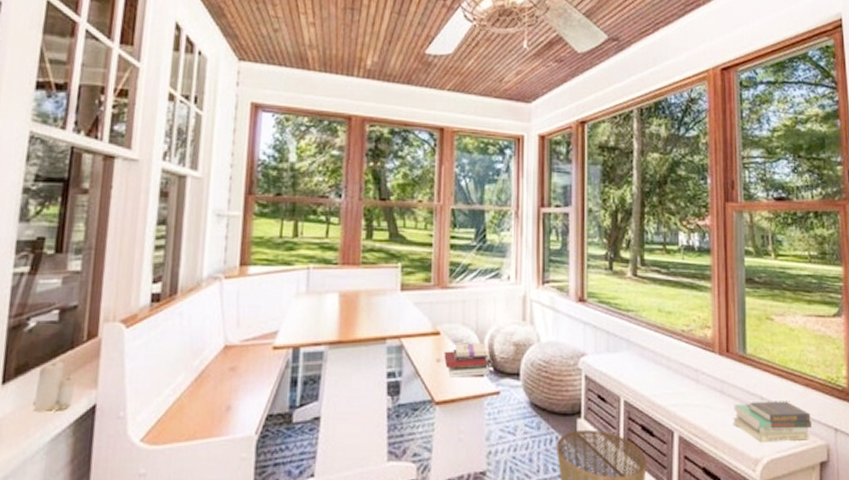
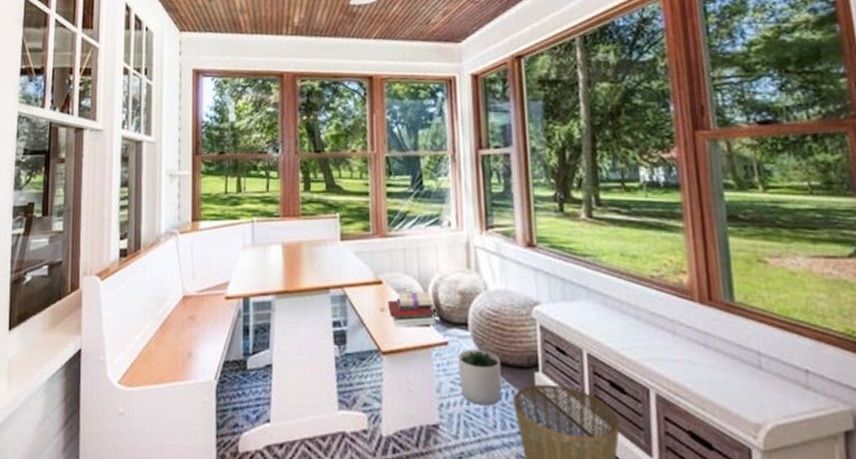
candle: present [33,359,76,413] -> none [33,309,64,356]
planter: none [508,398,548,452] -> present [458,349,502,406]
books: present [733,401,813,443] -> none [722,357,830,406]

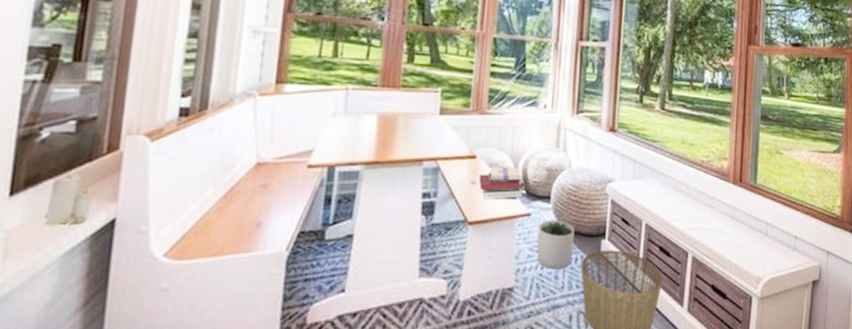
candle: none [33,309,64,356] -> present [45,172,94,226]

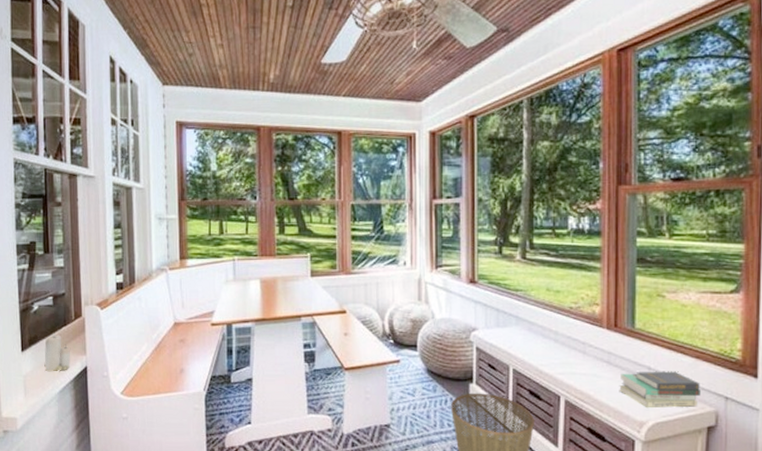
books: present [479,166,522,199] -> none [350,319,390,348]
planter: present [536,220,575,270] -> none [407,366,443,410]
books: none [740,226,809,264] -> present [619,371,702,409]

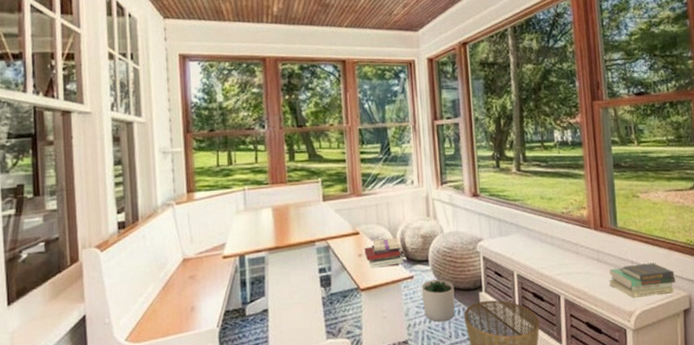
candle: present [44,333,71,372] -> none [35,282,67,326]
books: none [350,319,390,348] -> present [364,237,403,268]
planter: none [407,366,443,410] -> present [421,279,455,322]

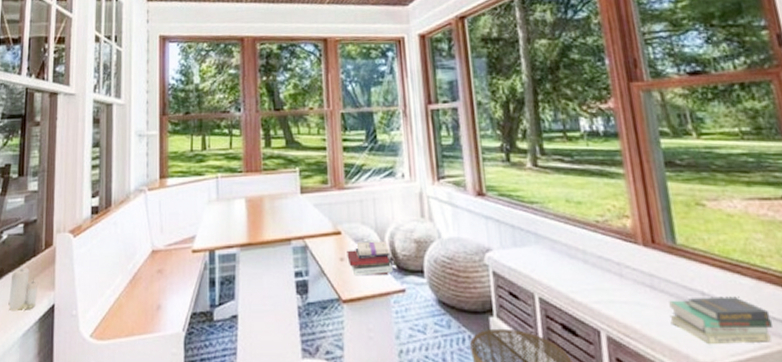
candle: none [35,282,67,326] -> present [8,266,39,312]
planter: present [421,279,455,322] -> none [415,296,459,351]

